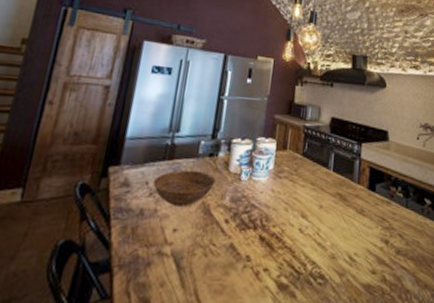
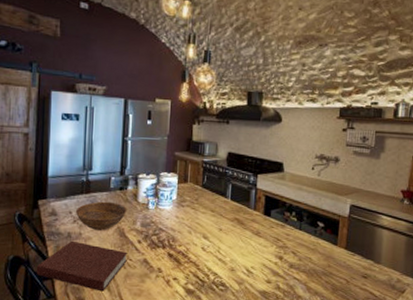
notebook: none [91,219,211,289] -> present [36,240,127,292]

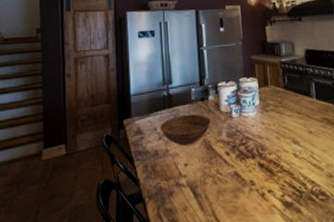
notebook: present [36,240,127,292] -> none [127,158,217,212]

